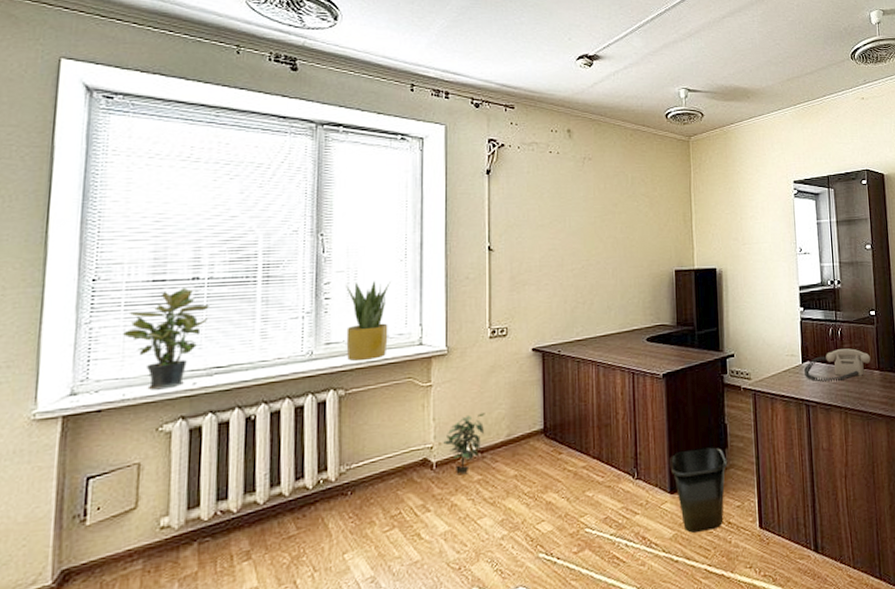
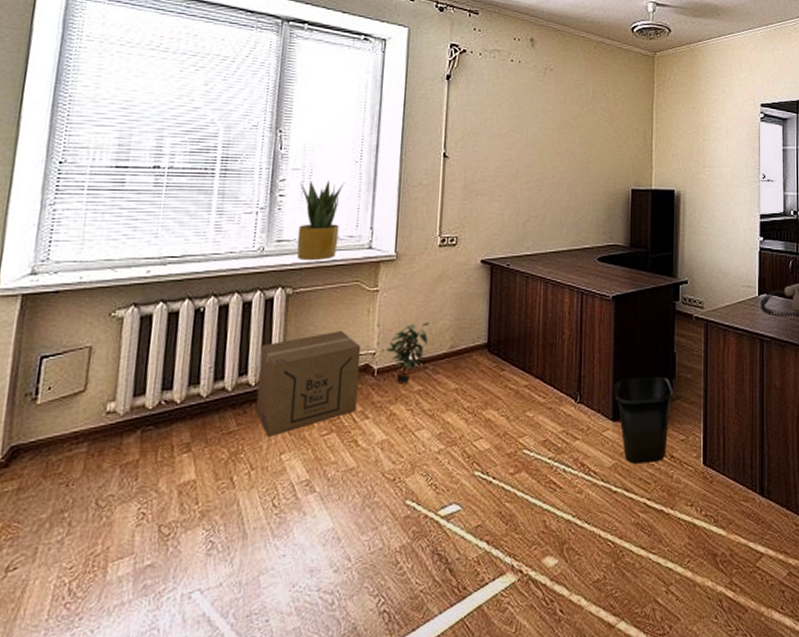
potted plant: present [123,288,209,390] -> none [84,176,168,275]
cardboard box: none [314,427,418,539] -> present [255,330,361,438]

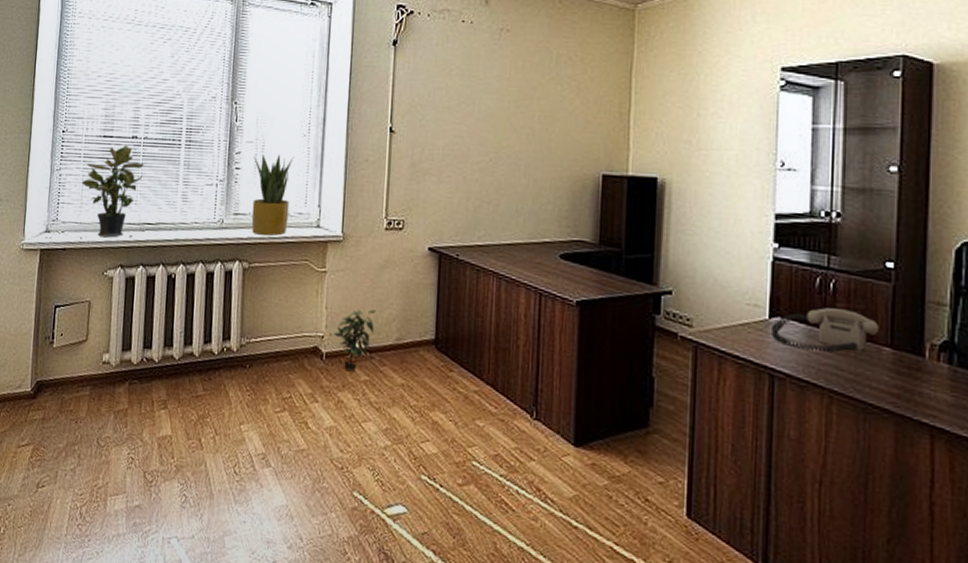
potted plant: none [84,176,168,275] -> present [82,145,144,238]
cardboard box: present [255,330,361,438] -> none [218,309,311,407]
waste bin: present [614,375,674,464] -> none [576,397,651,503]

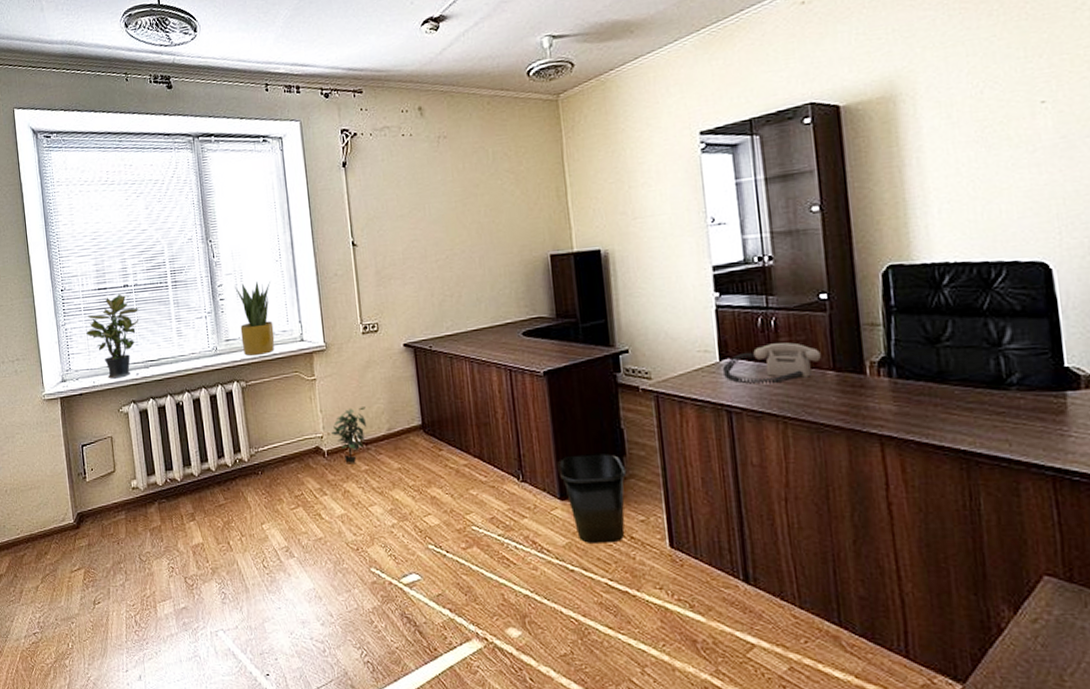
waste bin: none [576,397,651,503] -> present [557,452,627,543]

